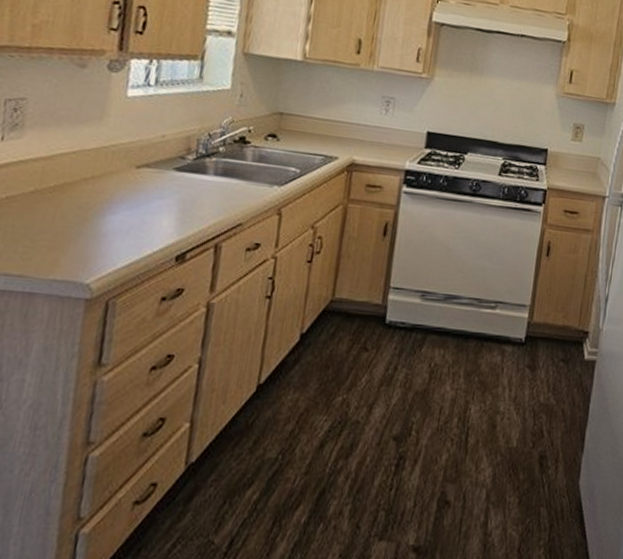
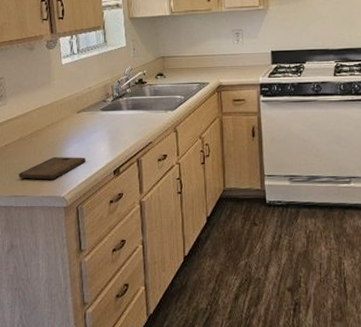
cutting board: none [18,224,137,258] -> present [19,156,86,180]

